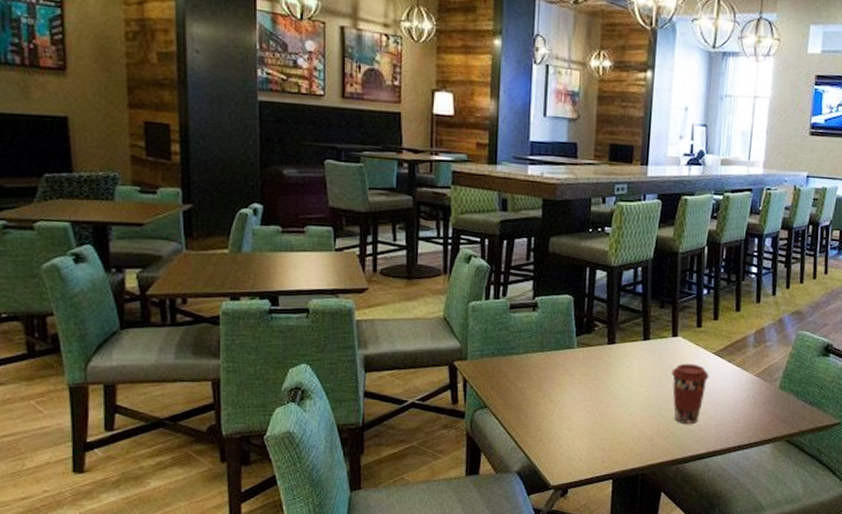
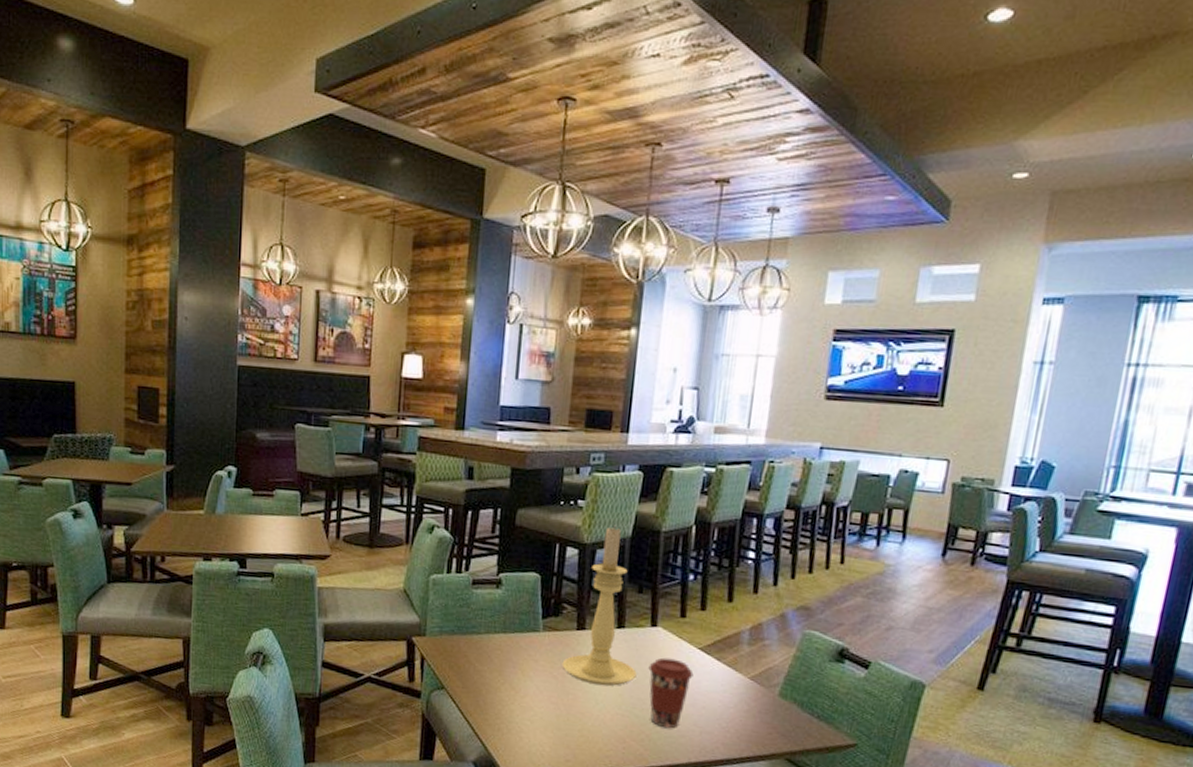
candle holder: none [595,248,661,393] -> present [562,525,637,686]

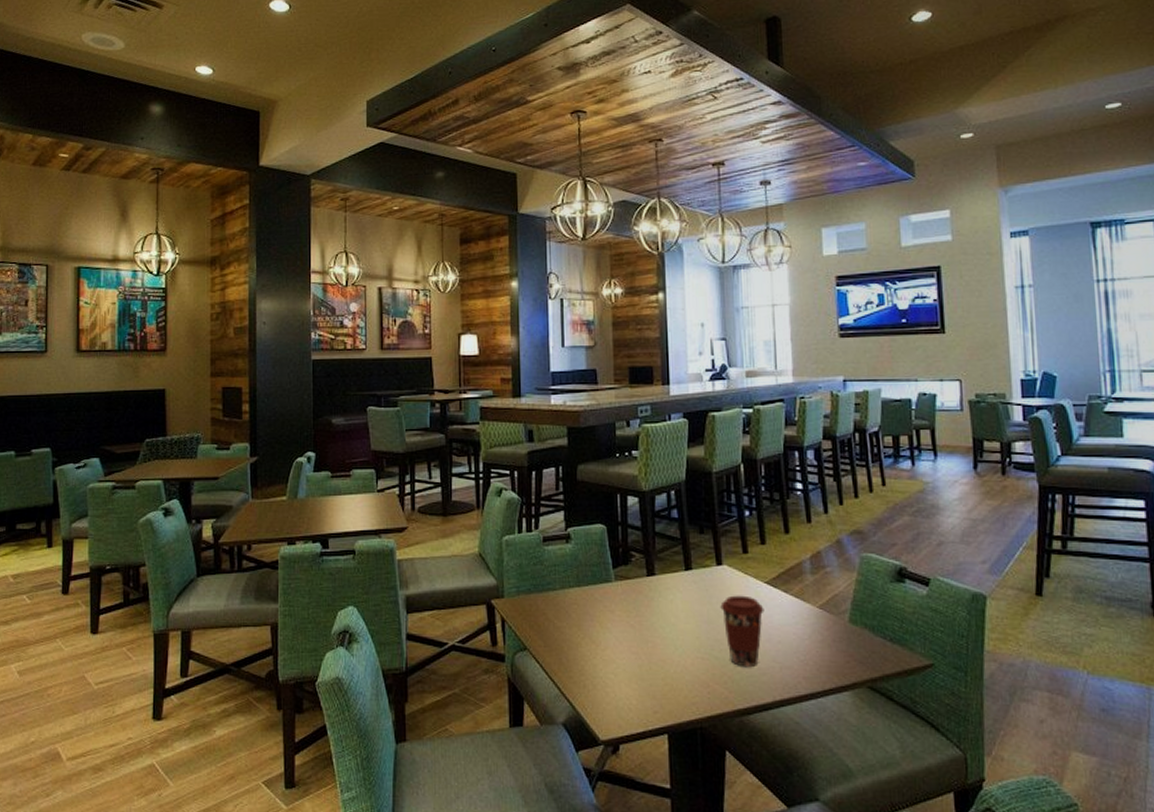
candle holder: present [562,525,637,686] -> none [637,471,710,630]

